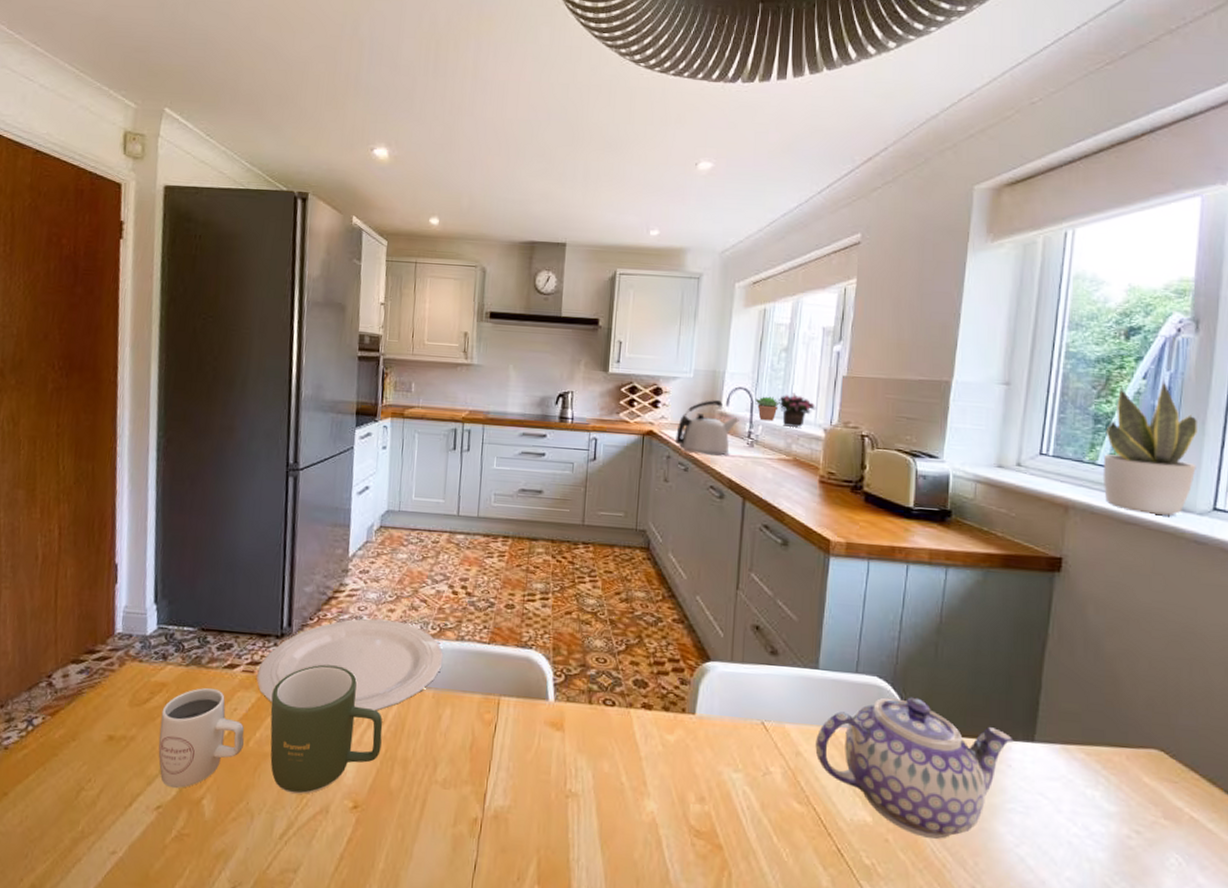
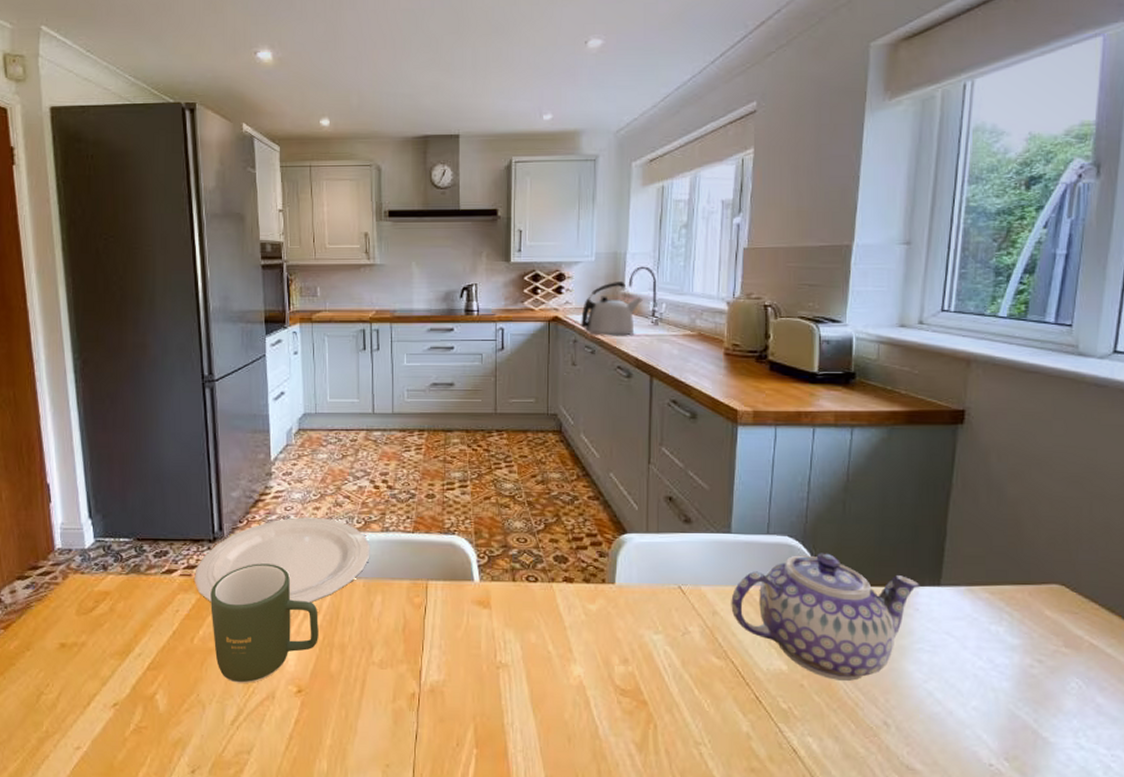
mug: present [158,687,245,788] -> none [108,592,188,686]
succulent plant: present [755,396,780,422] -> none [657,274,682,298]
potted flower: present [776,393,816,428] -> none [678,268,718,302]
potted plant: present [1103,377,1197,516] -> none [1004,224,1098,362]

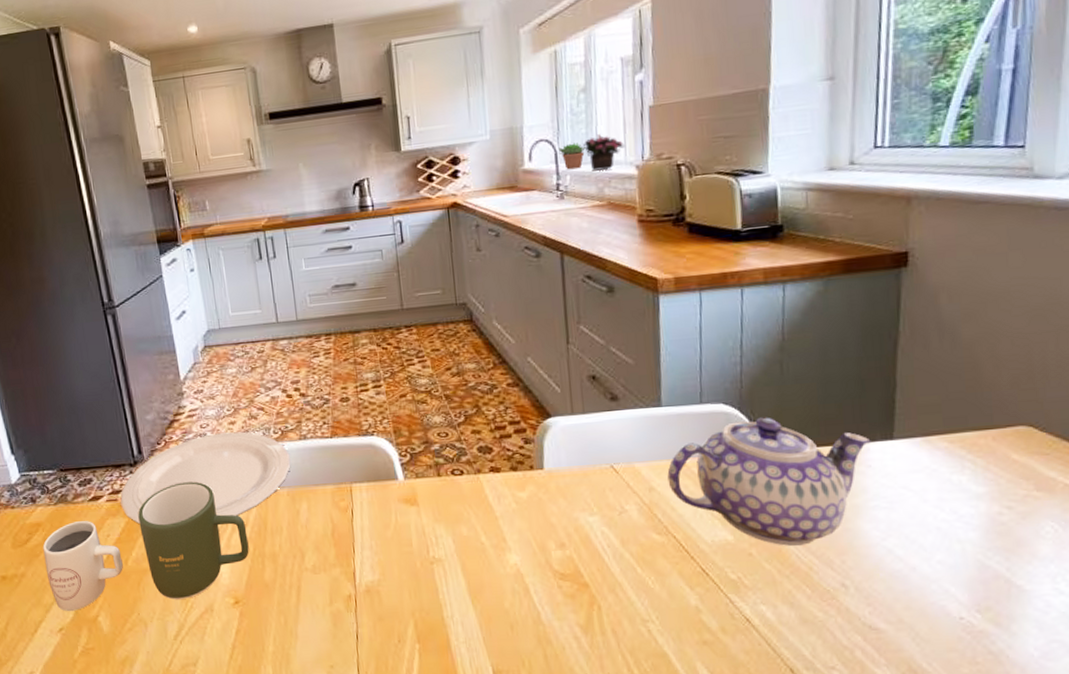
mug: none [108,592,188,686] -> present [42,520,123,611]
kettle: present [581,280,643,336] -> none [481,156,545,218]
succulent plant: none [657,274,682,298] -> present [558,142,586,170]
potted flower: none [678,268,718,302] -> present [581,134,625,171]

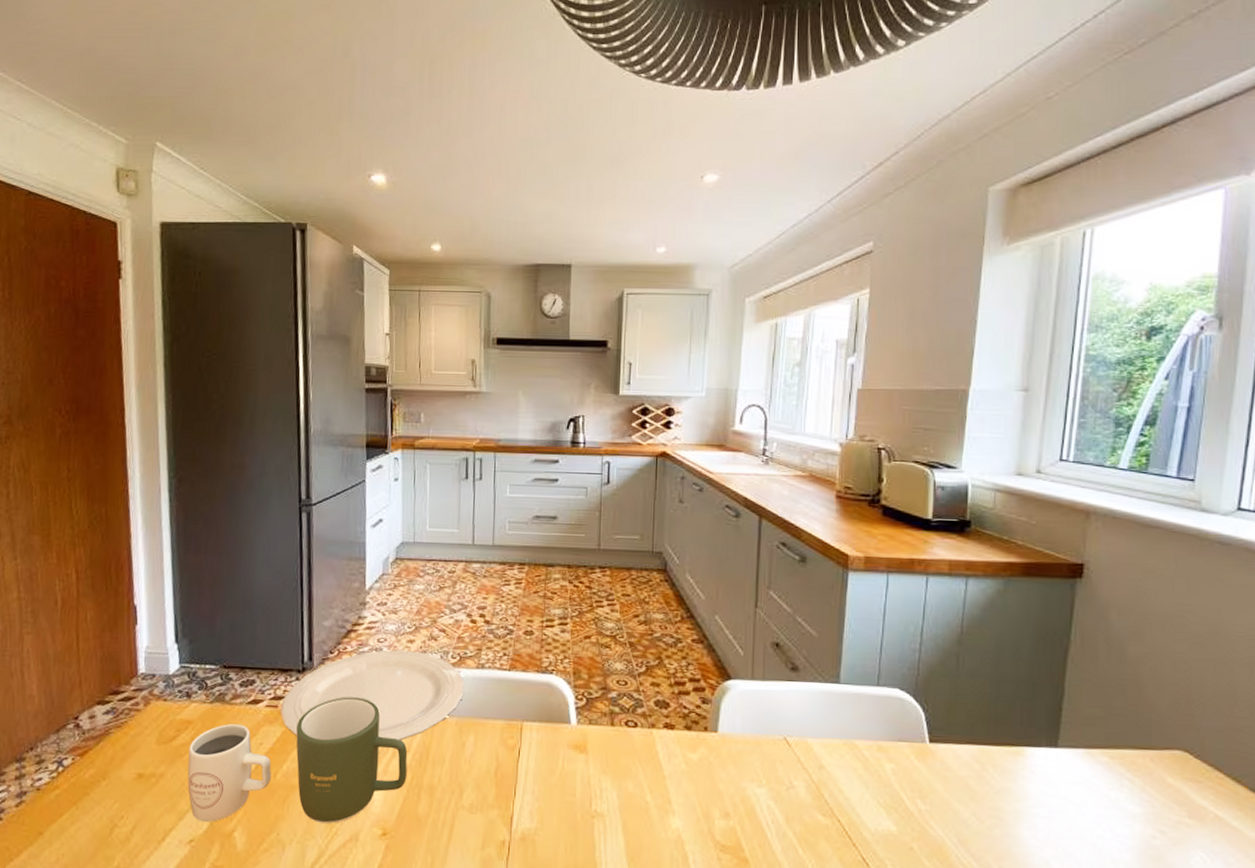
succulent plant: present [558,142,586,170] -> none [768,412,794,438]
potted flower: present [581,134,625,171] -> none [790,408,831,443]
teapot: present [667,417,871,546] -> none [838,708,1037,846]

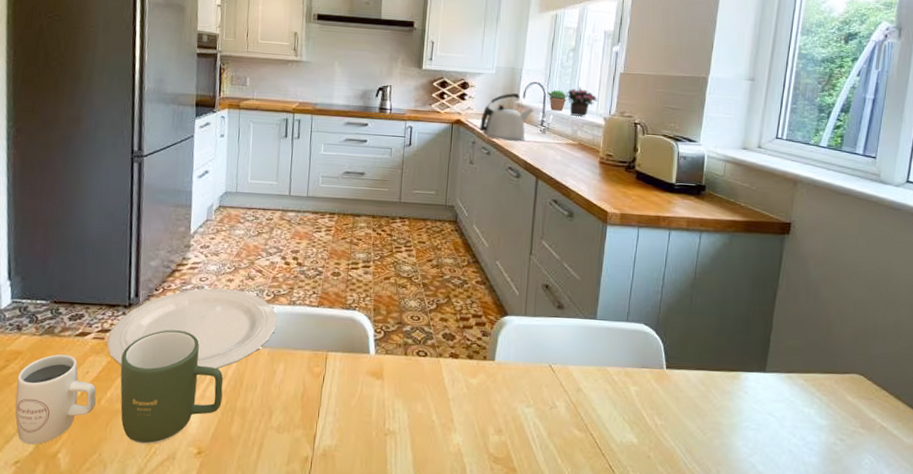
kettle: none [689,417,753,475] -> present [480,92,534,142]
succulent plant: none [768,412,794,438] -> present [547,90,568,112]
potted flower: none [790,408,831,443] -> present [565,87,598,117]

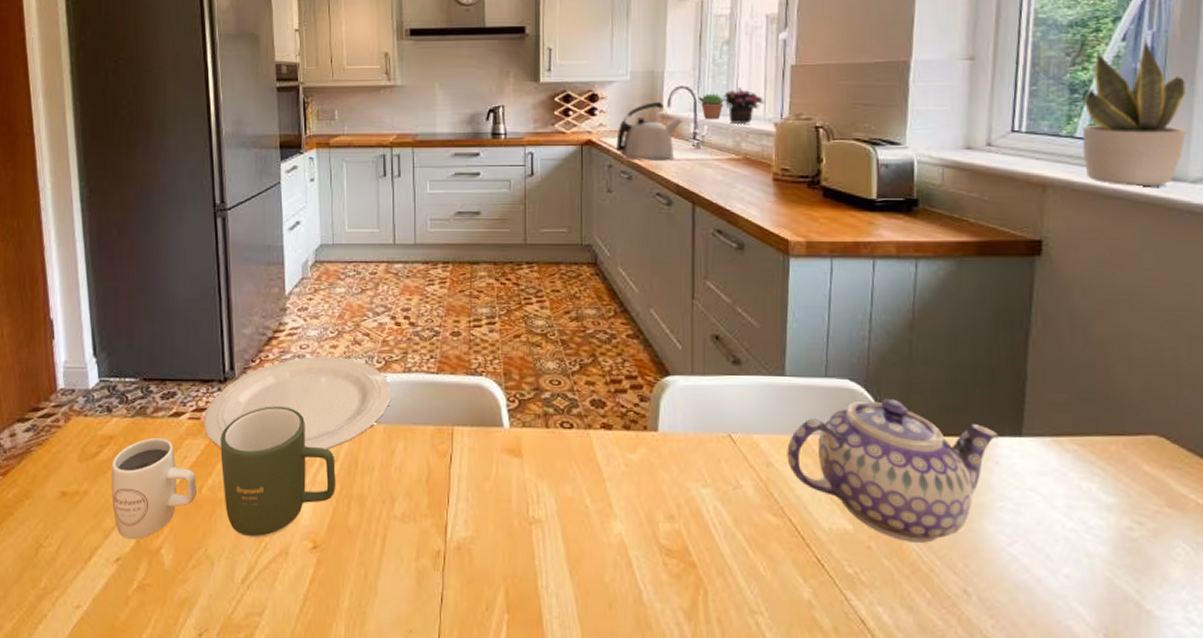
teapot: none [593,340,750,454] -> present [787,398,999,543]
potted plant: none [824,74,897,188] -> present [1082,36,1186,187]

